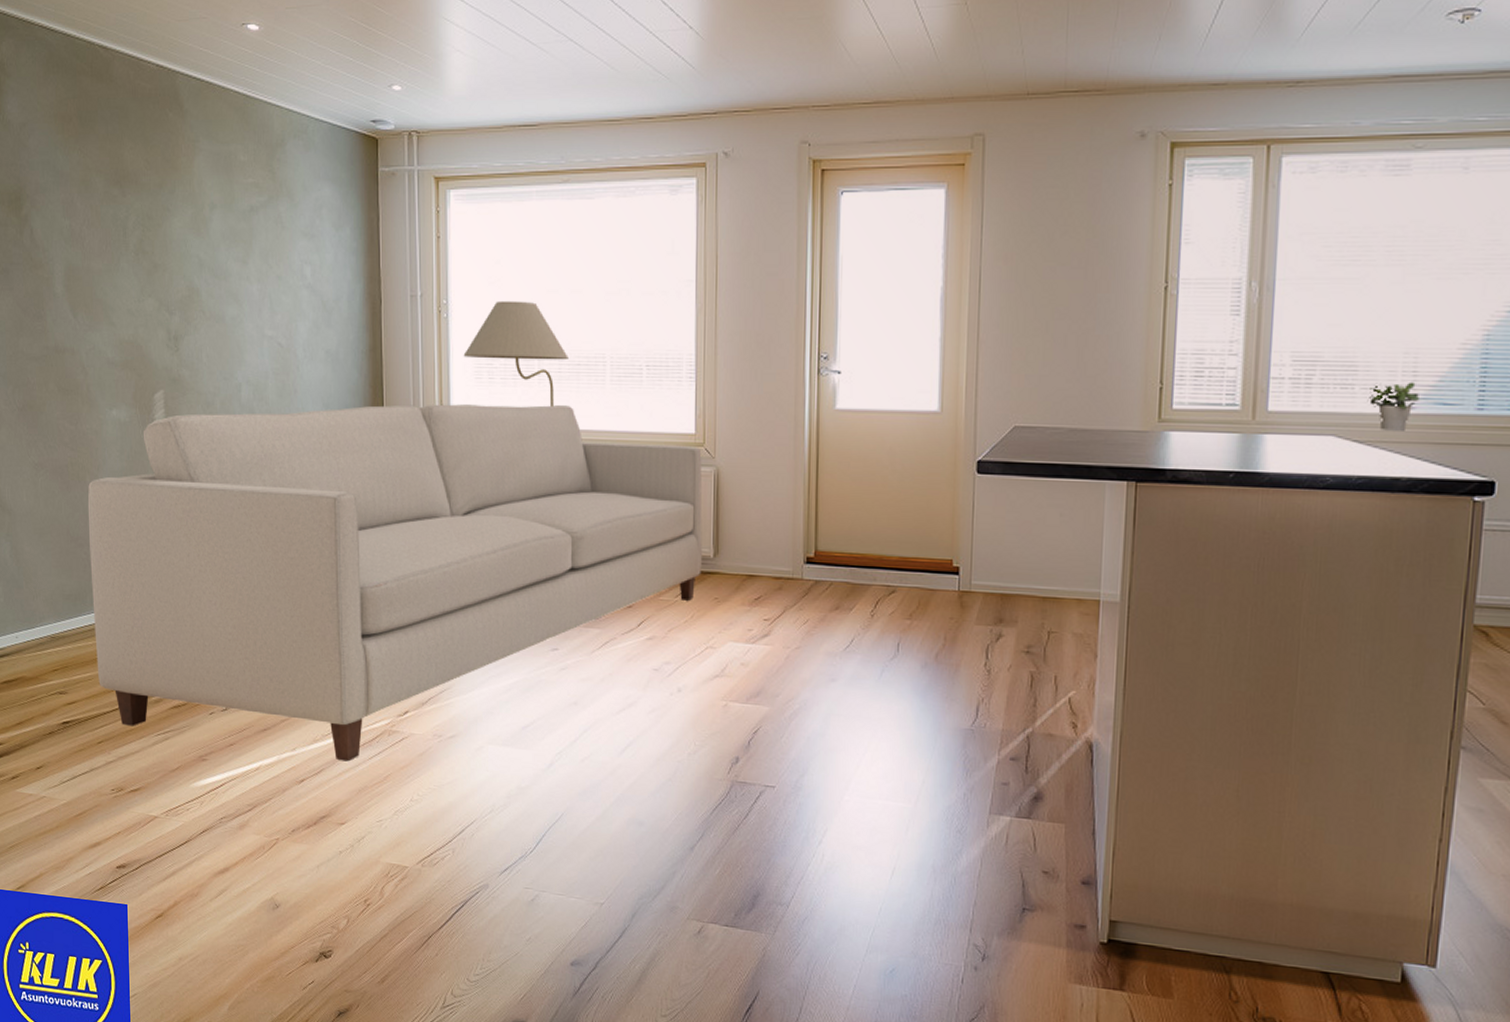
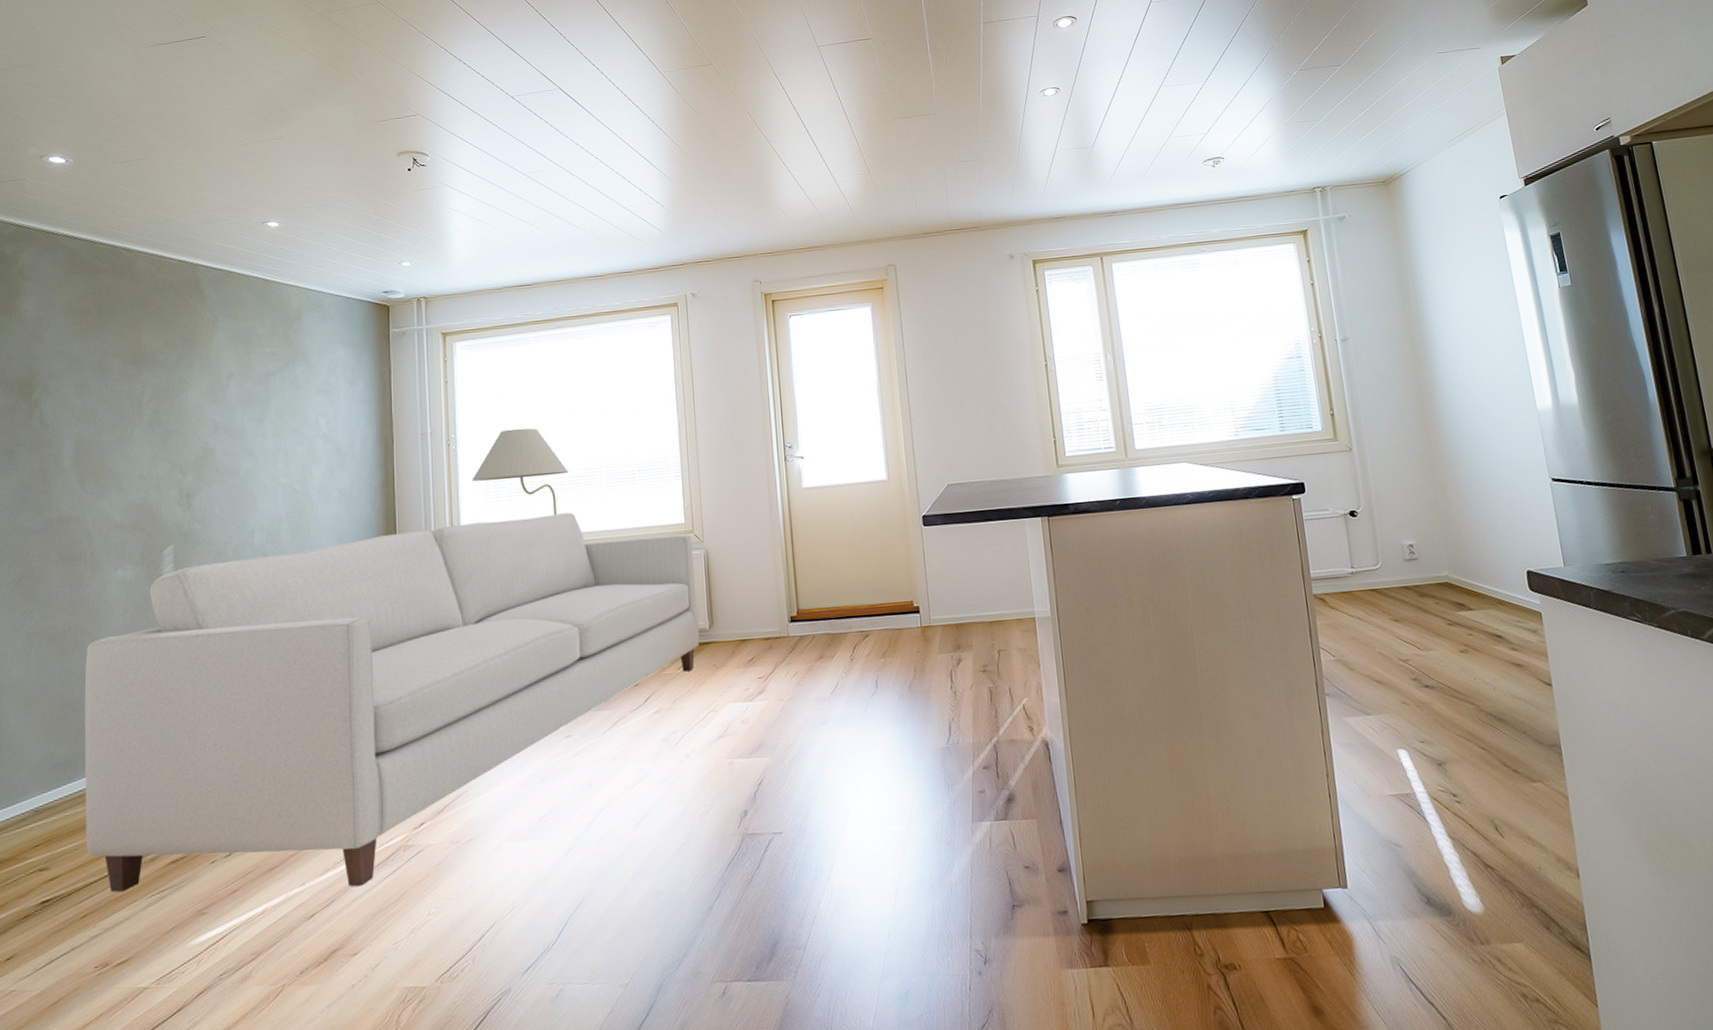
potted plant: present [1367,381,1421,431] -> none [1204,416,1241,454]

